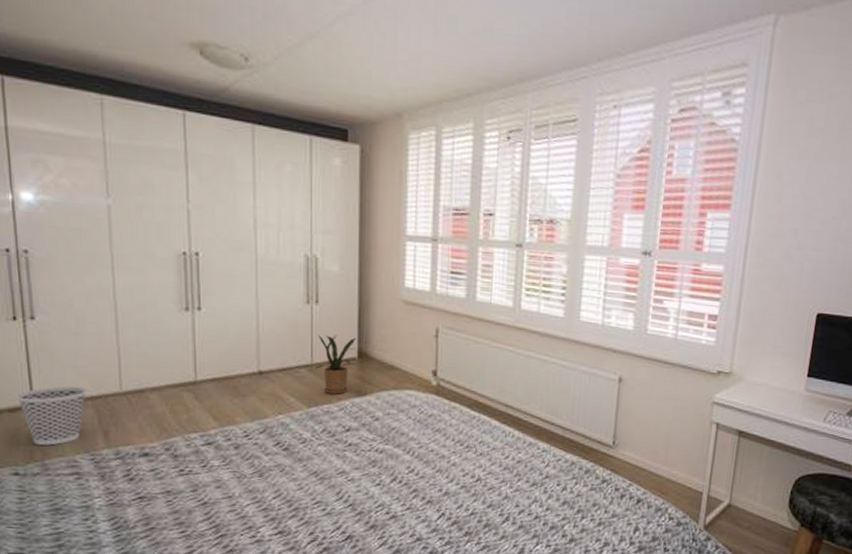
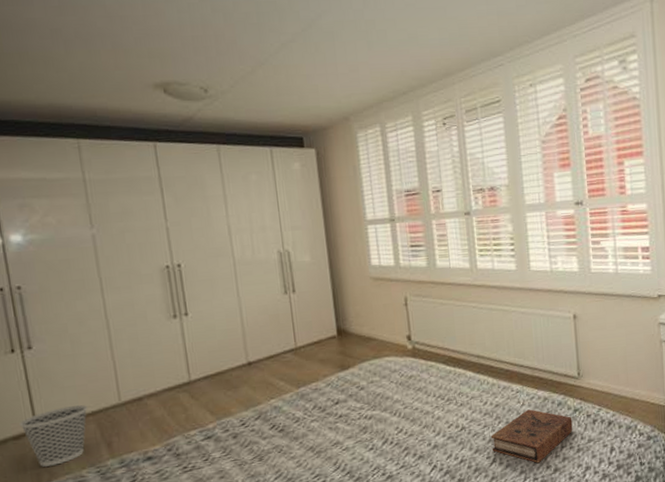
house plant: present [315,335,359,394] -> none [299,317,339,373]
book: none [506,471,599,530] -> present [490,409,573,464]

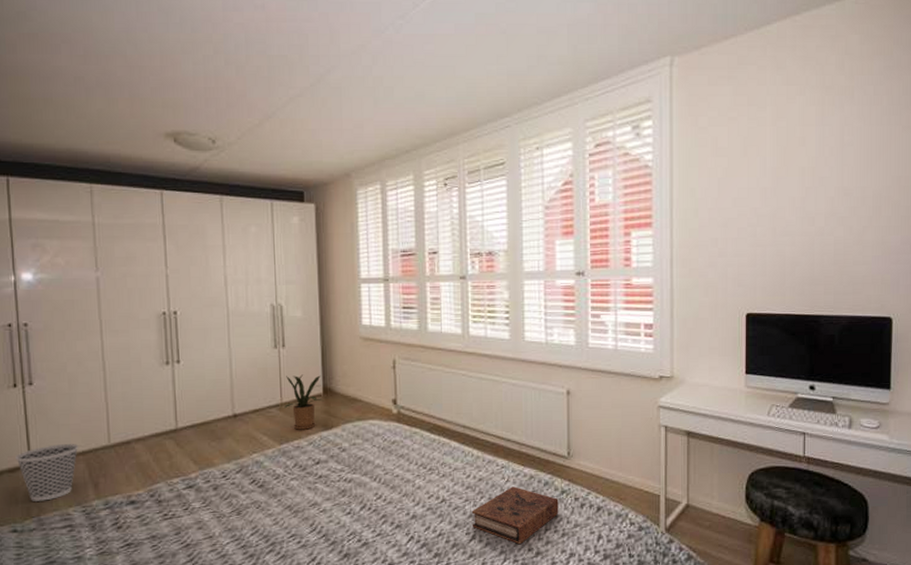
house plant: none [299,317,339,373] -> present [284,374,324,430]

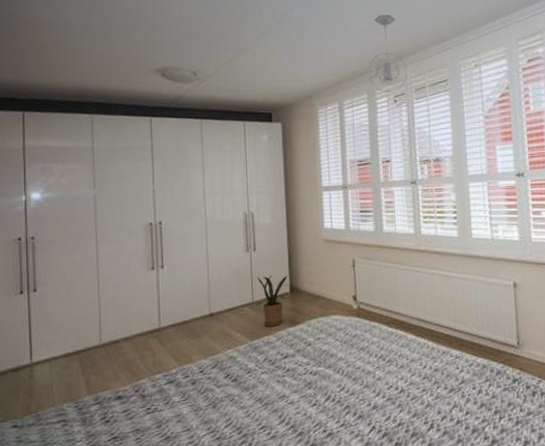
wastebasket: present [15,444,79,501] -> none [19,344,74,398]
pendant light: none [416,82,460,175] -> present [368,14,407,93]
book: present [471,486,559,545] -> none [429,376,512,433]

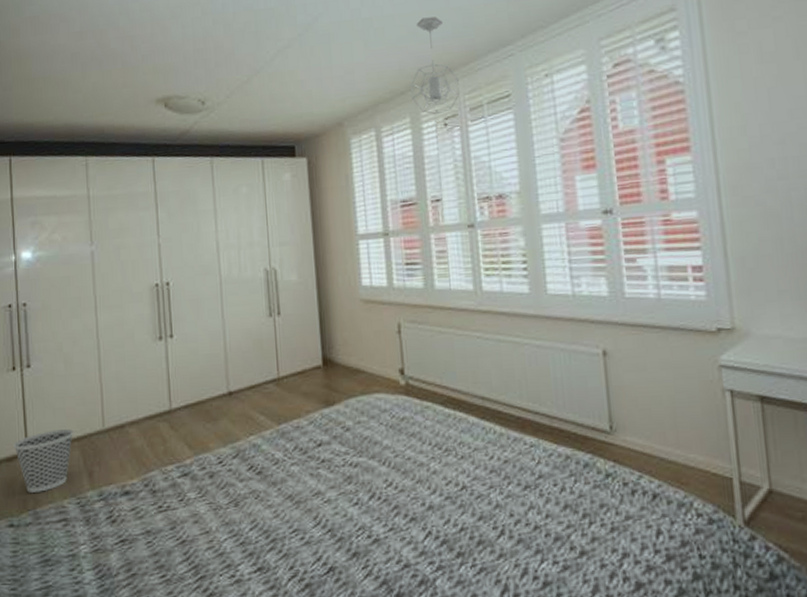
wastebasket: none [19,344,74,398] -> present [13,429,74,493]
house plant: present [255,275,291,327] -> none [282,344,324,408]

